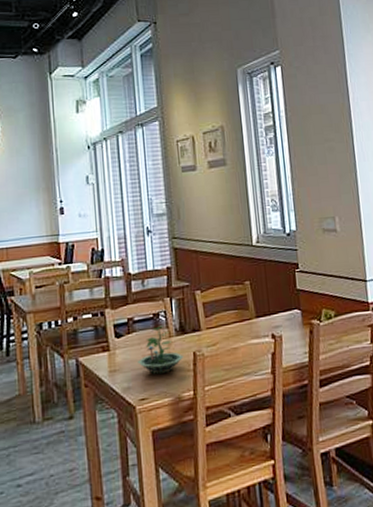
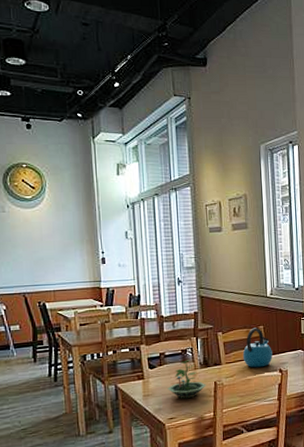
kettle: none [226,283,263,334] -> present [242,327,273,368]

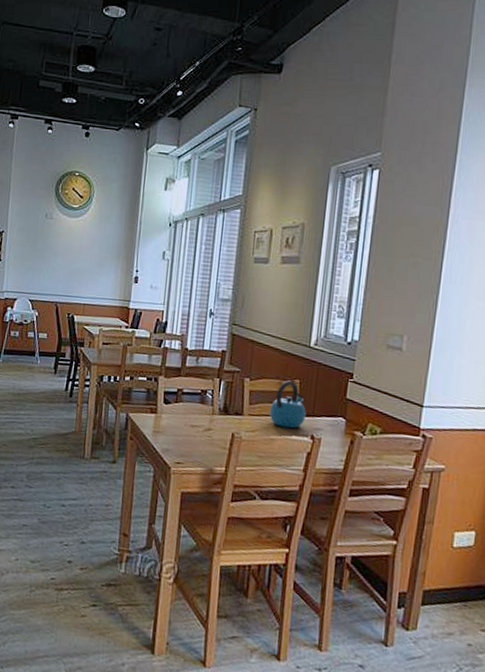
terrarium: present [167,360,206,399] -> none [179,402,222,446]

